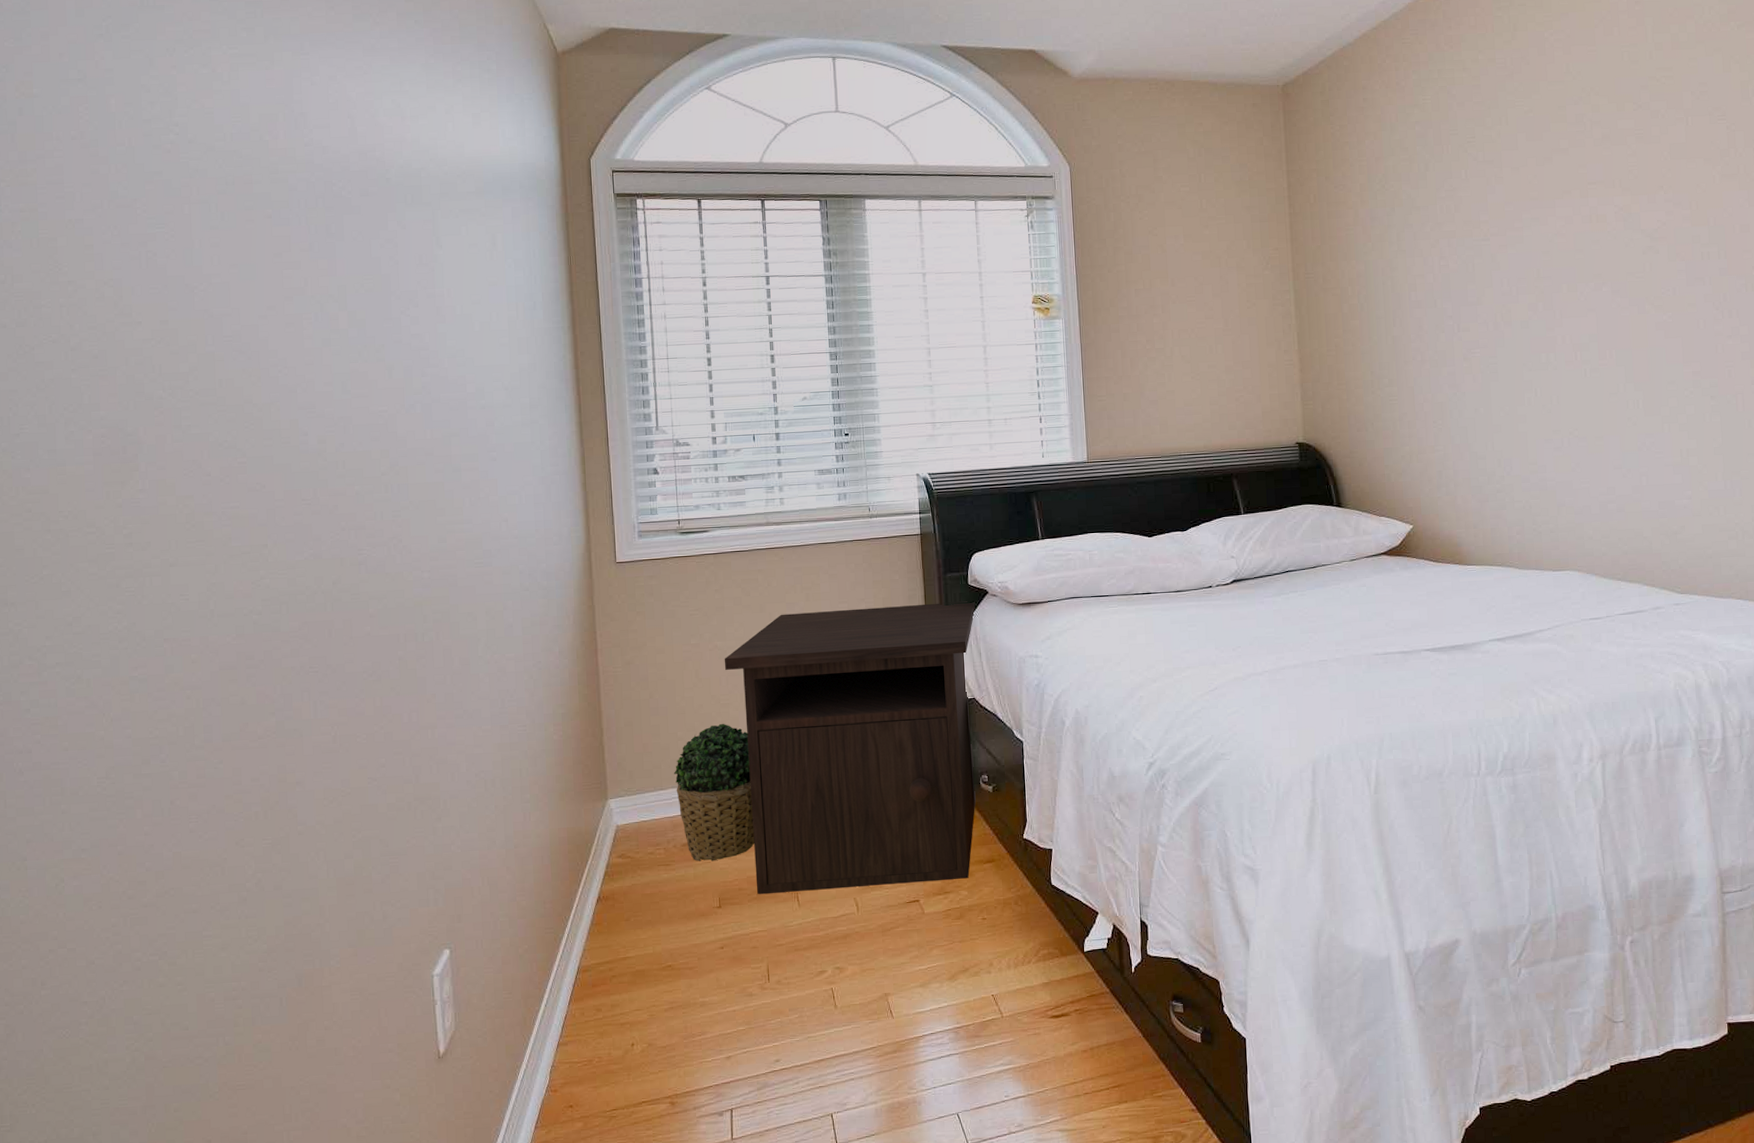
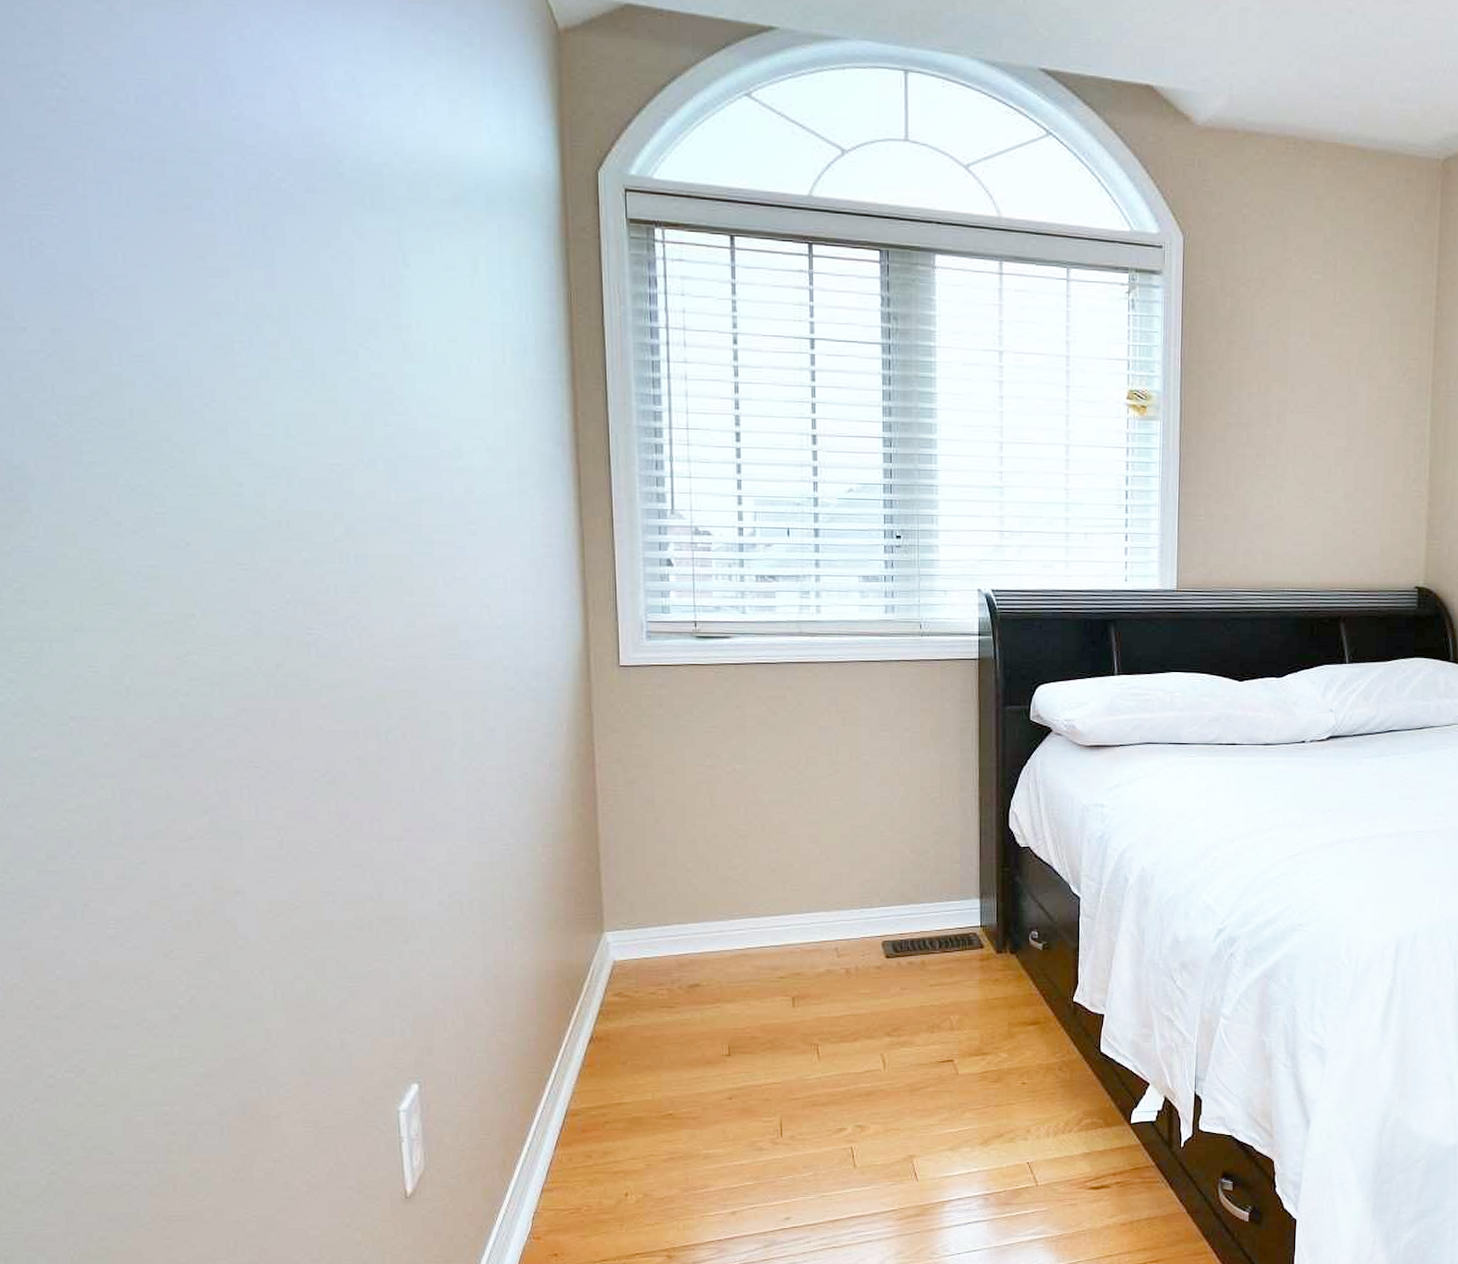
potted plant: present [673,723,755,862] -> none [680,856,772,1006]
nightstand: present [724,601,976,894] -> none [743,738,1037,1044]

